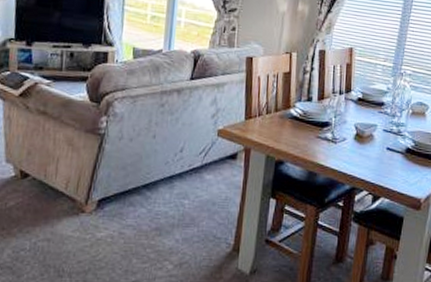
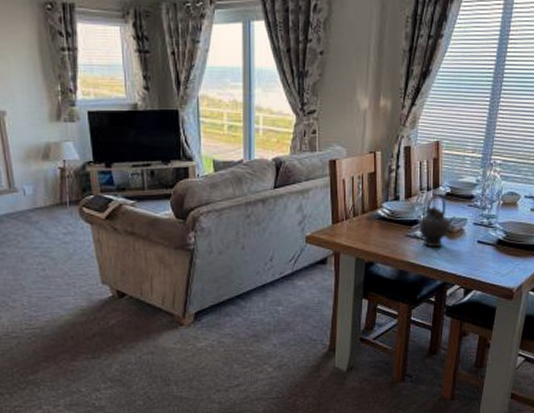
teapot: none [331,99,366,151] -> present [420,195,455,248]

